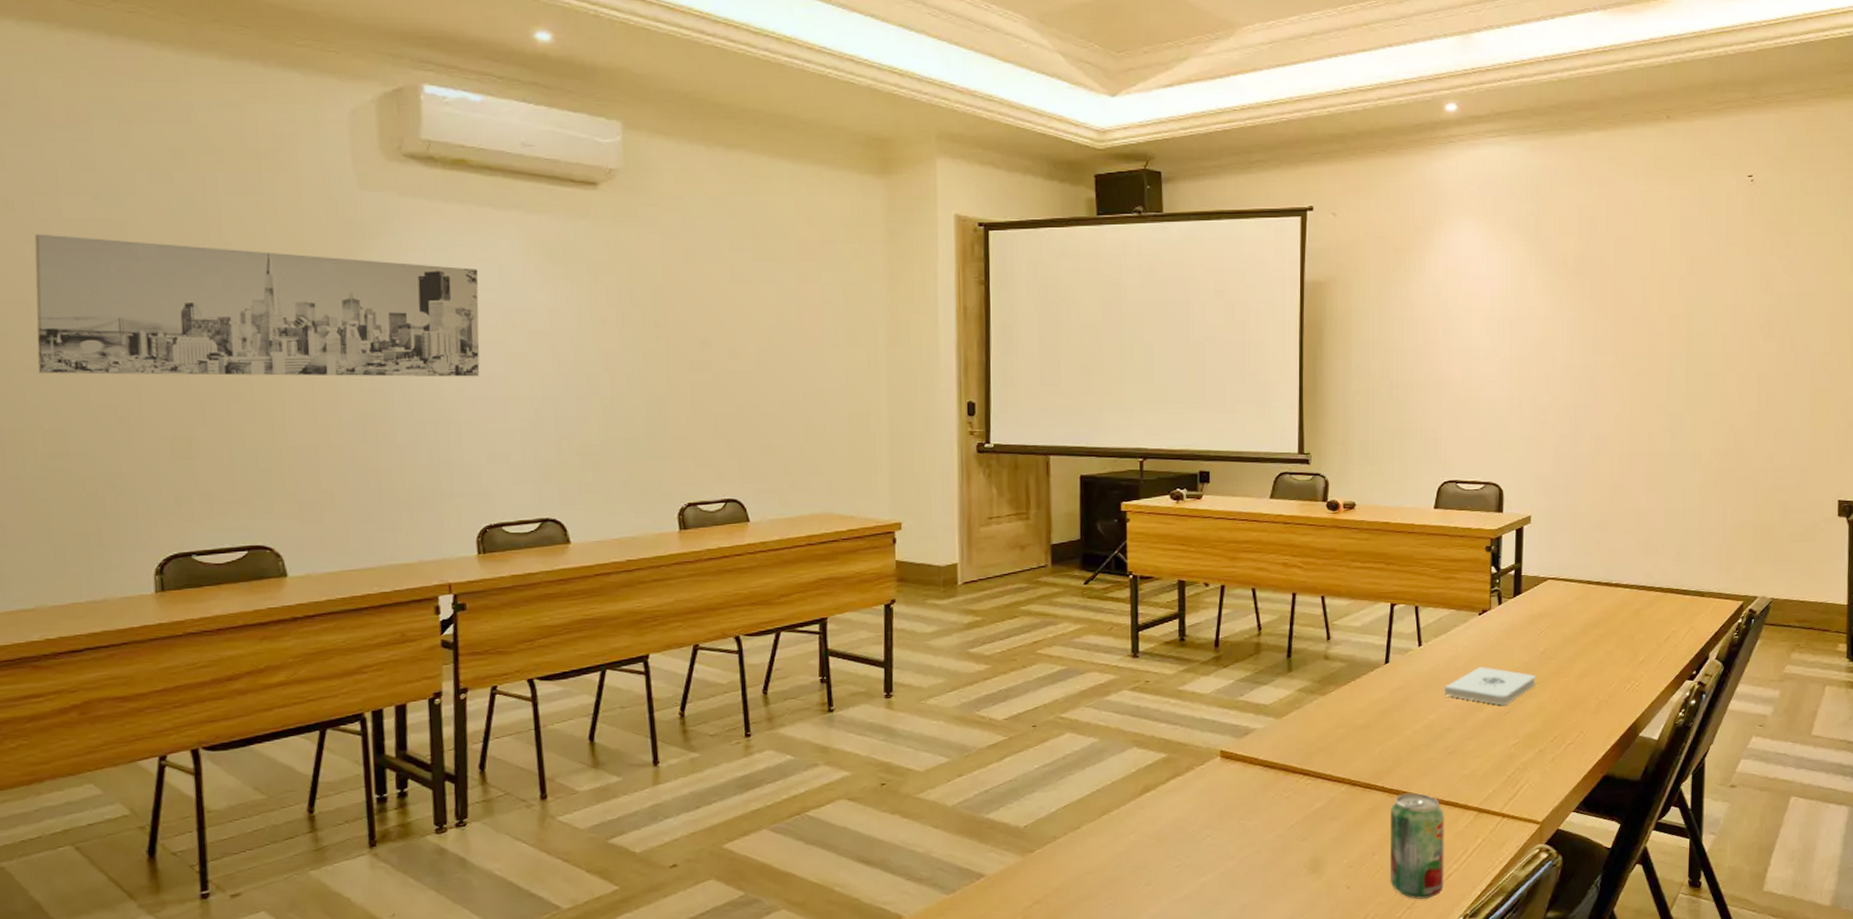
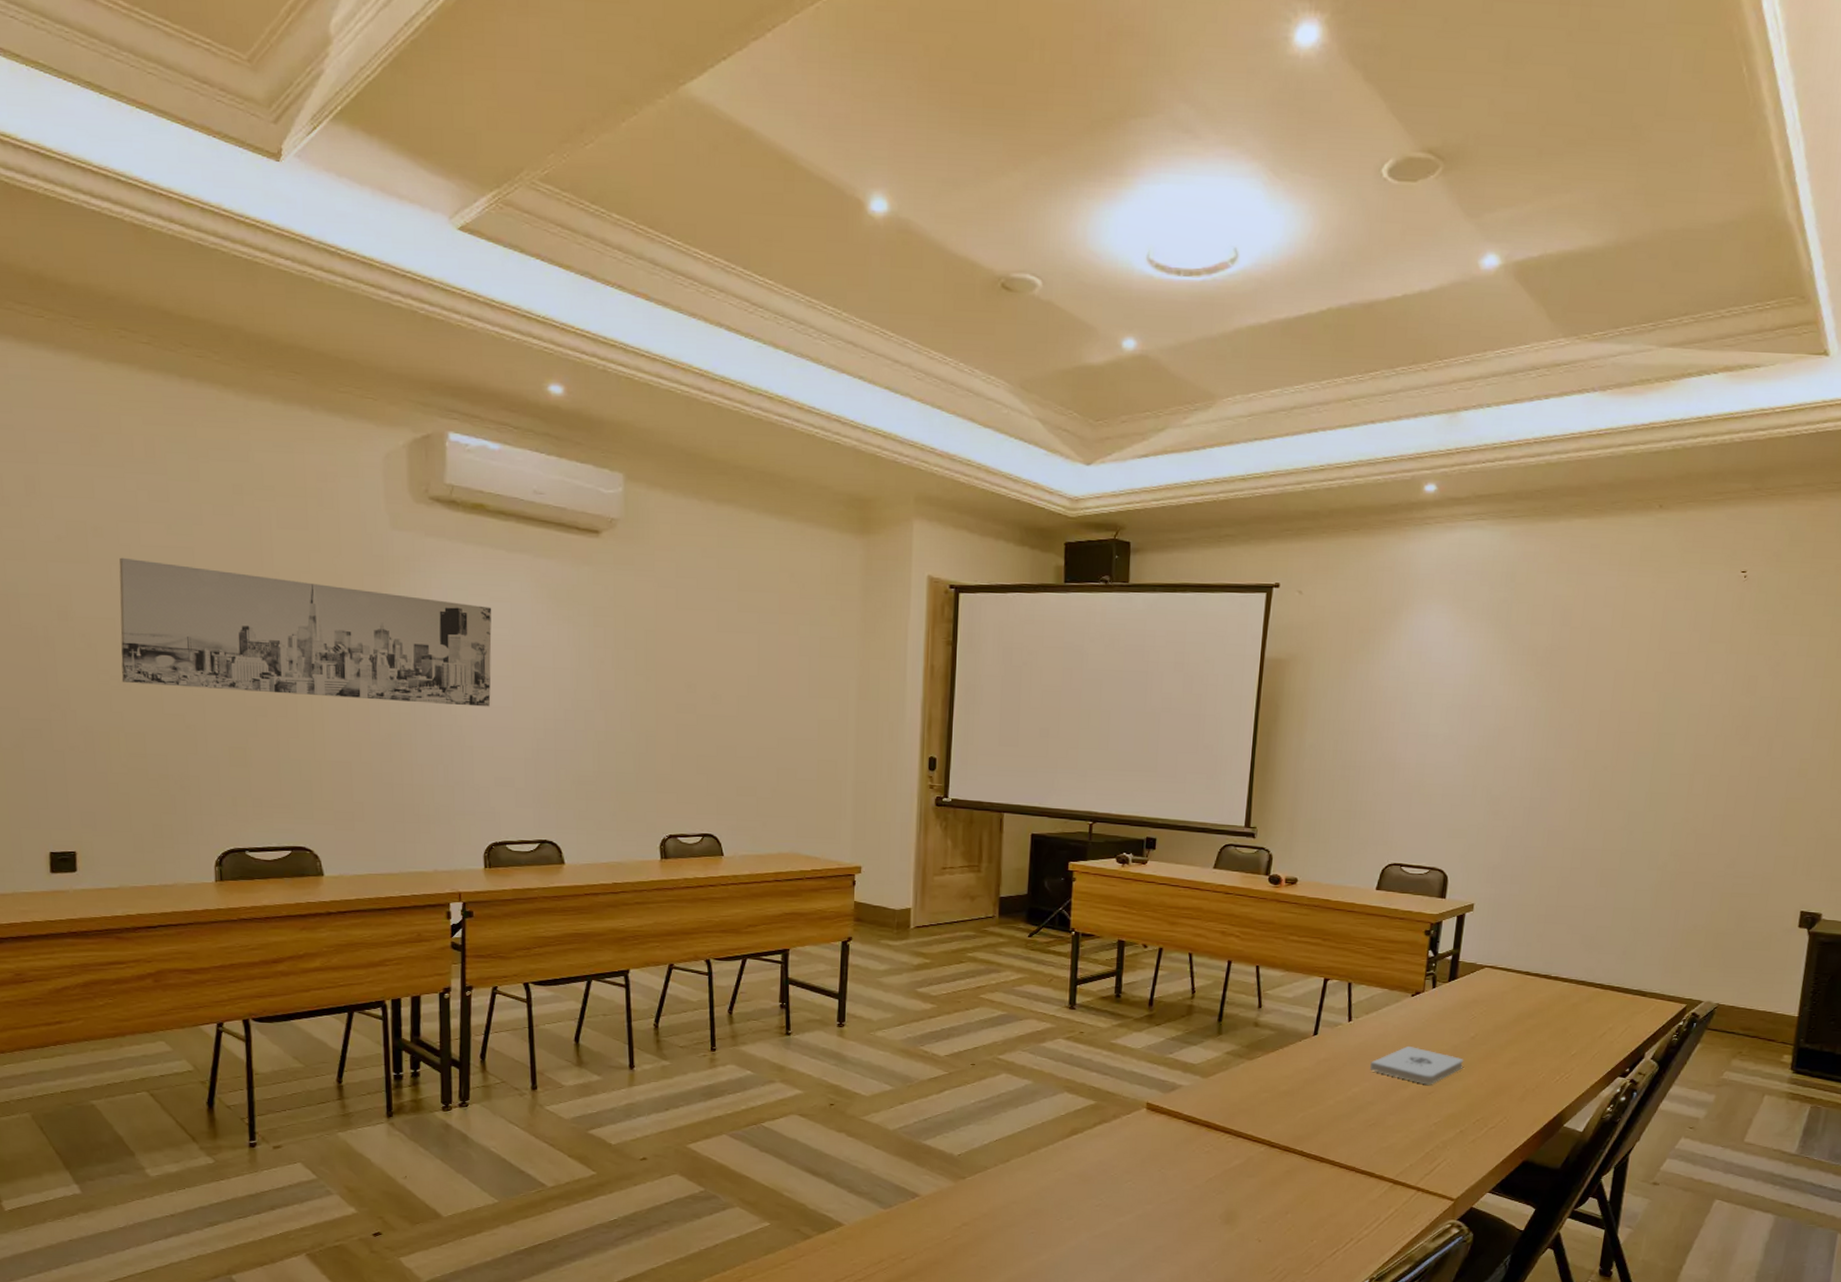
beverage can: present [1390,793,1445,899] -> none [1301,1159,1360,1259]

